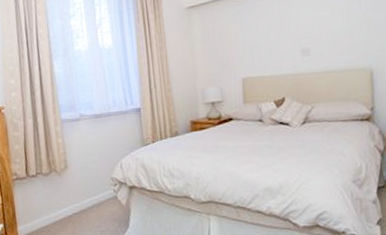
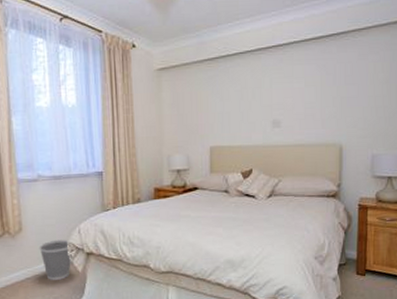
wastebasket: none [84,174,116,214] -> present [39,239,72,280]

